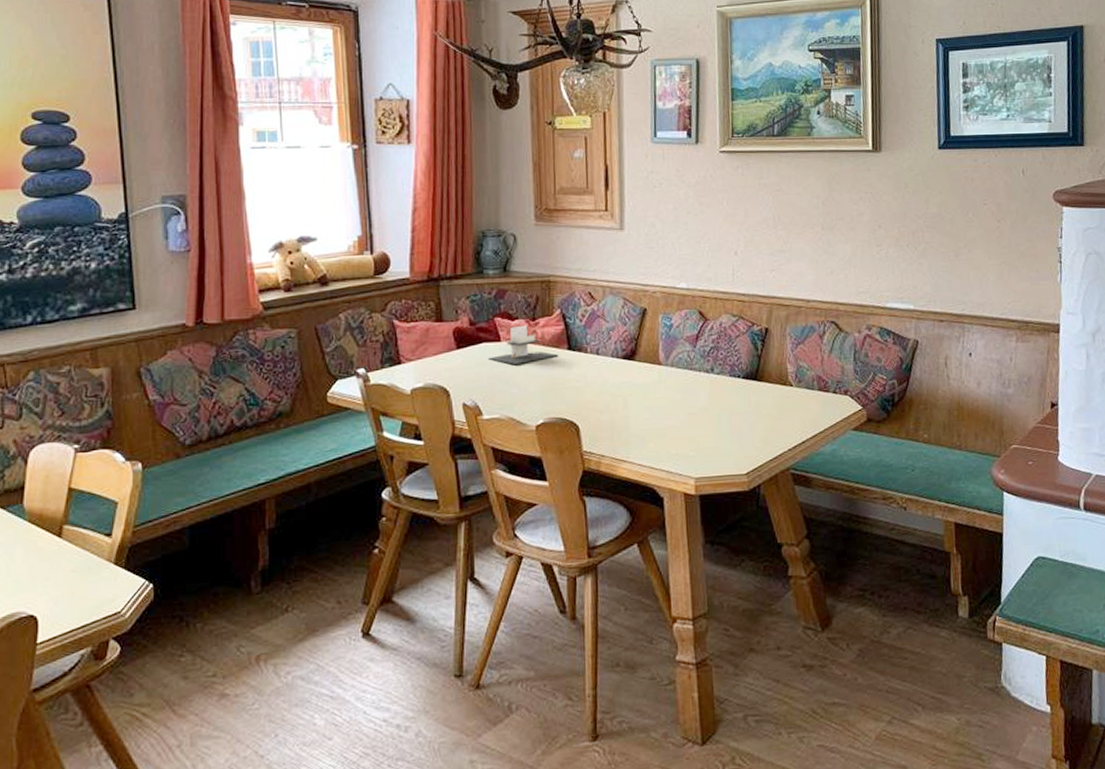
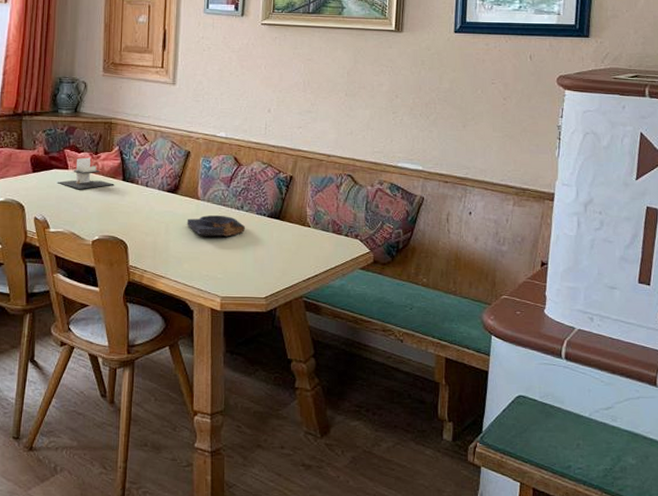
decorative bowl: none [648,381,719,408] -> present [187,215,246,237]

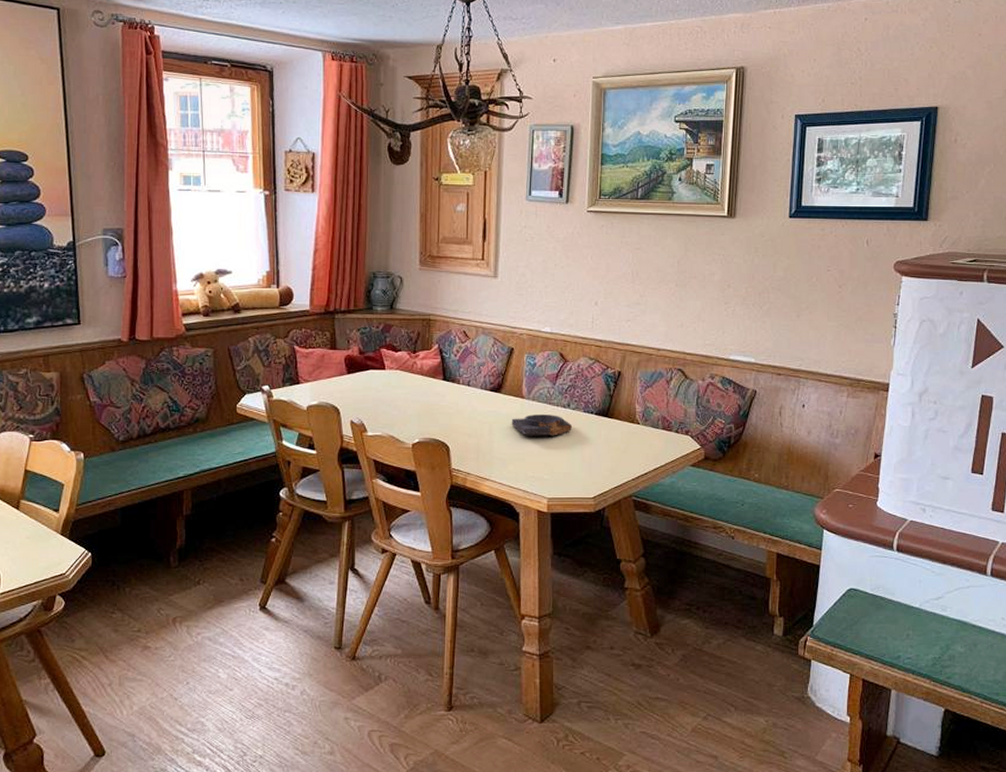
napkin holder: present [57,157,115,189] -> none [373,356,435,390]

